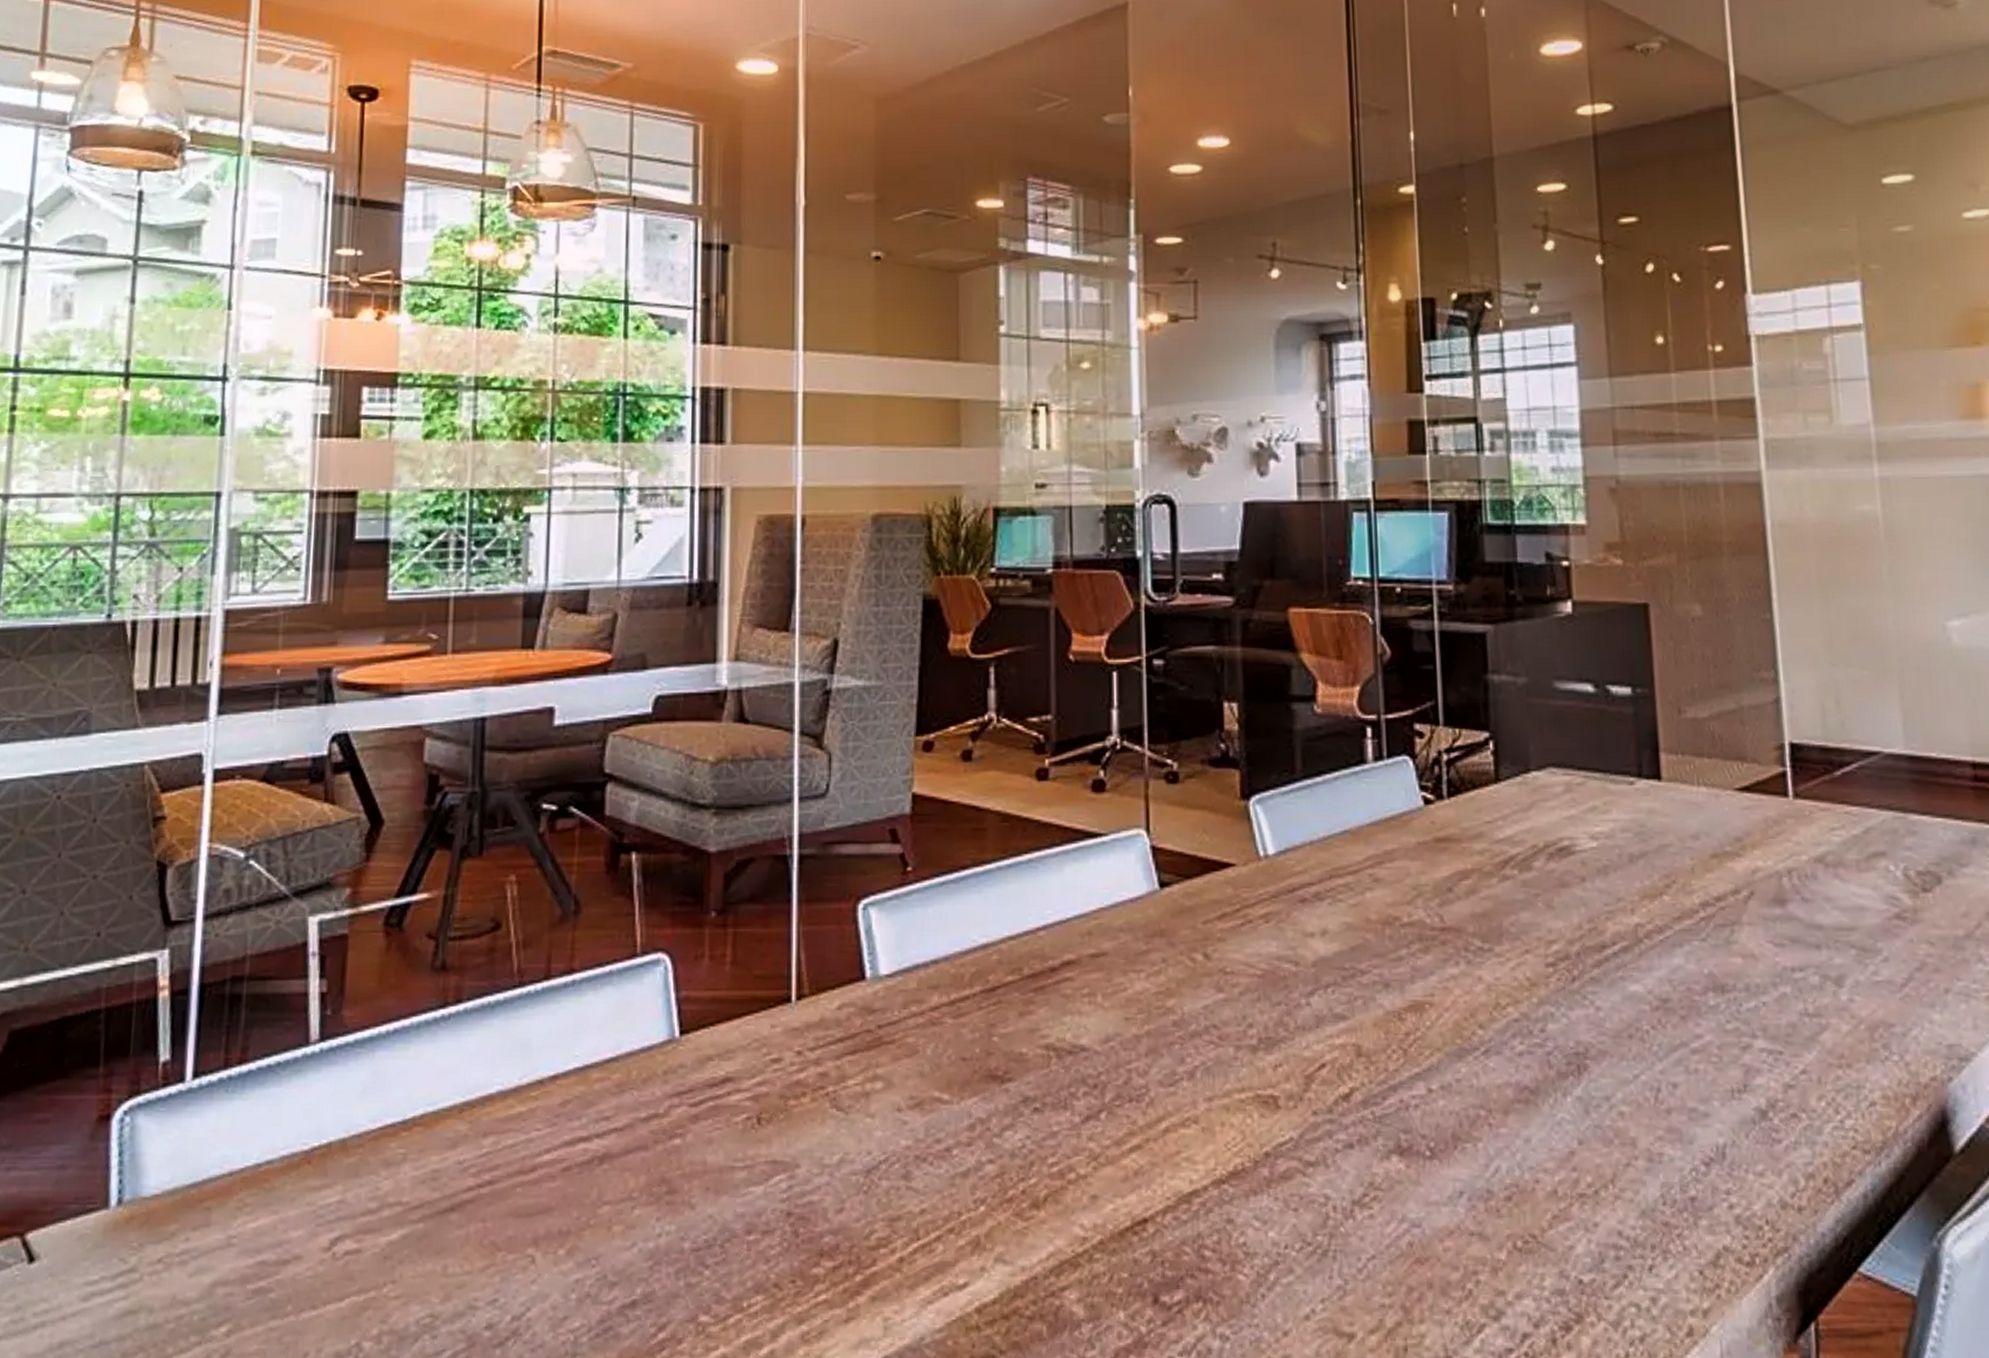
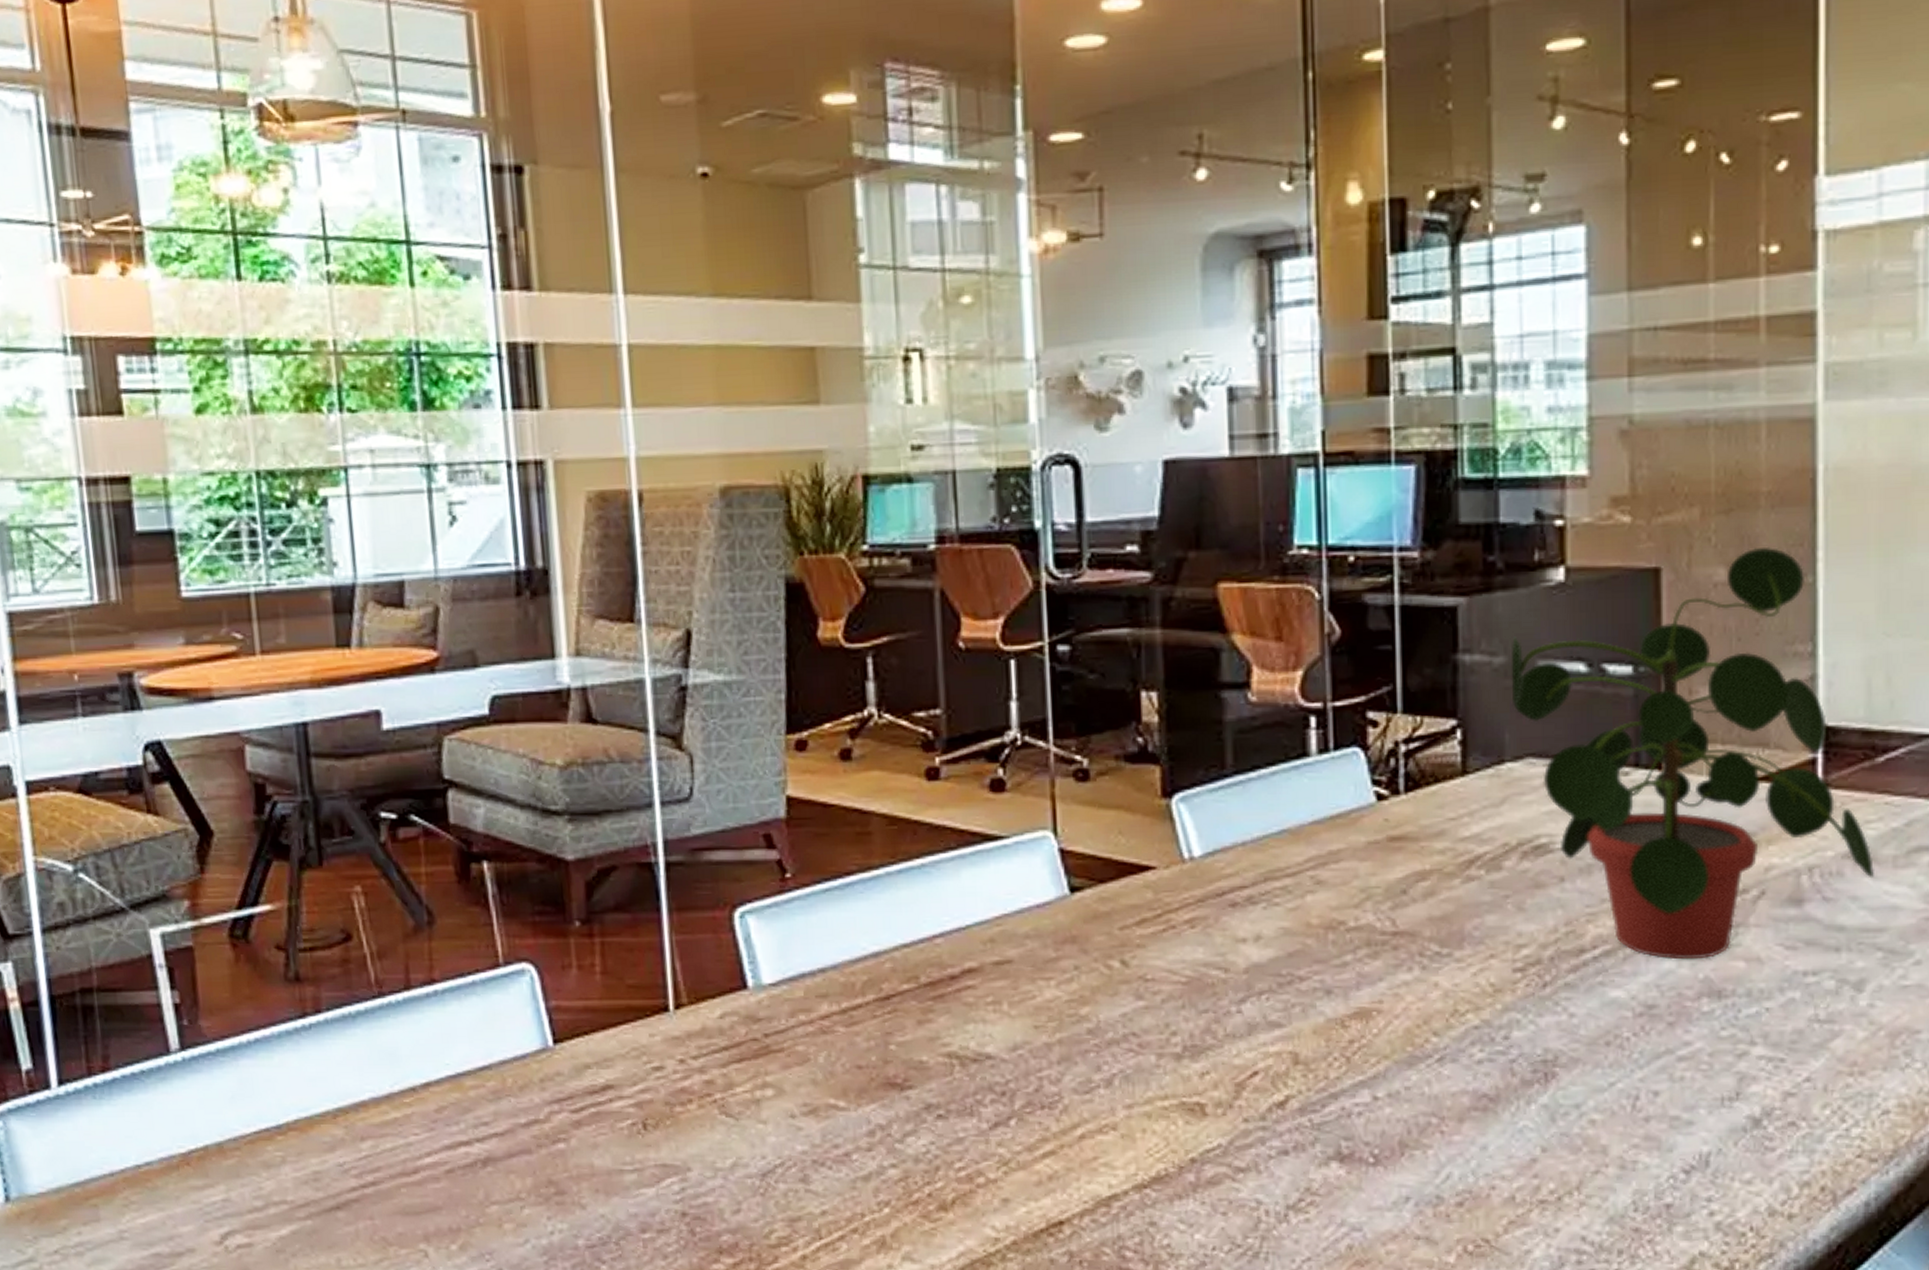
potted plant: none [1532,587,1842,956] -> present [1511,546,1874,960]

